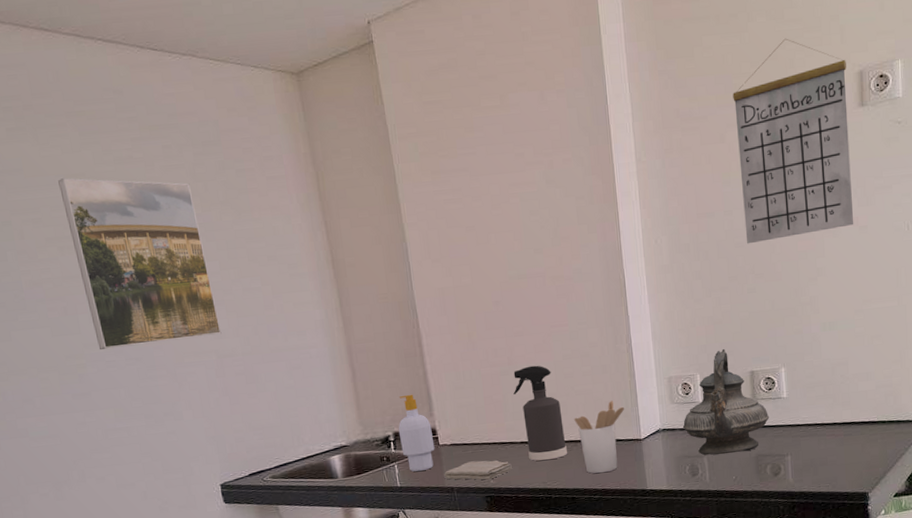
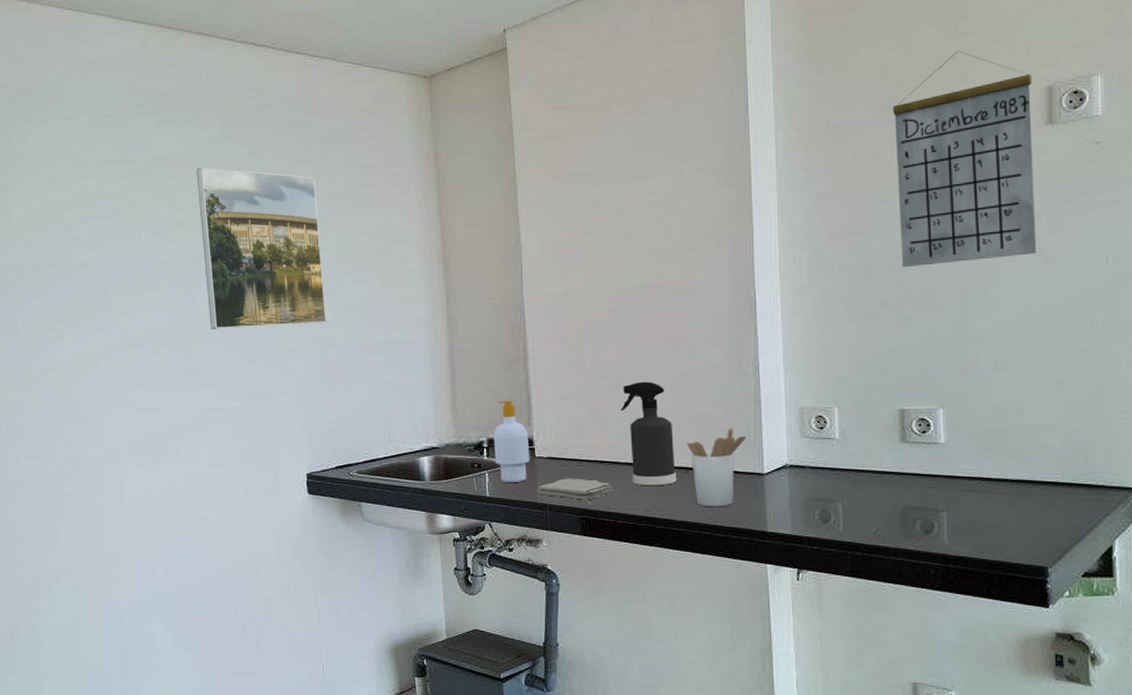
teapot: present [682,348,770,456] -> none [814,381,922,502]

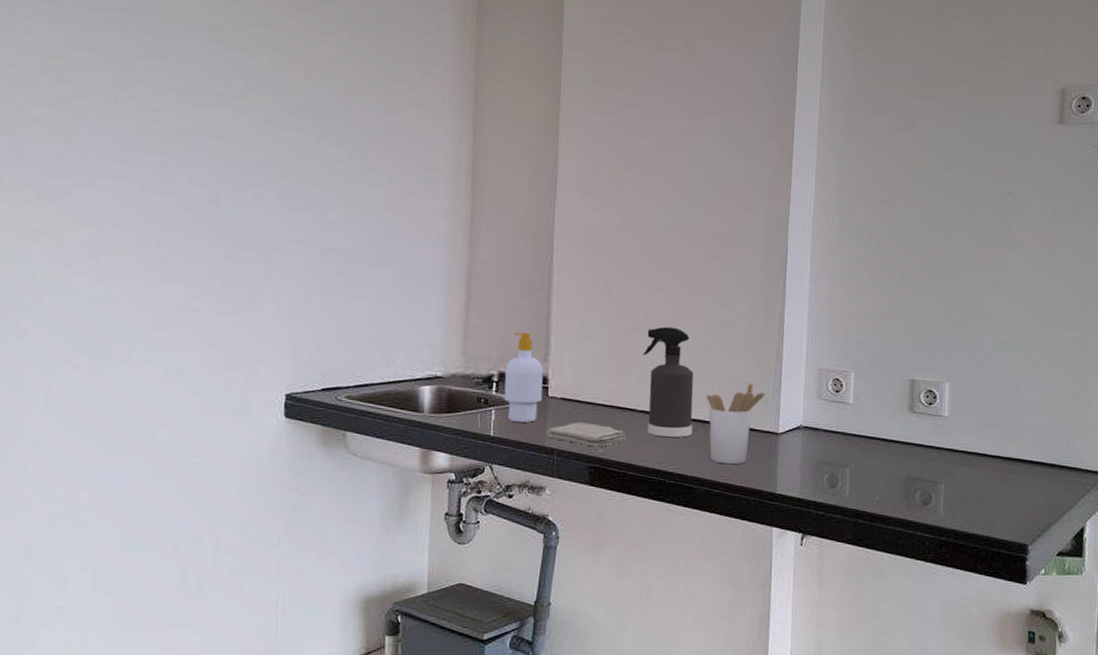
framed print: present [196,167,327,330] -> none [189,31,338,226]
calendar: present [893,50,1037,268] -> none [924,42,1049,243]

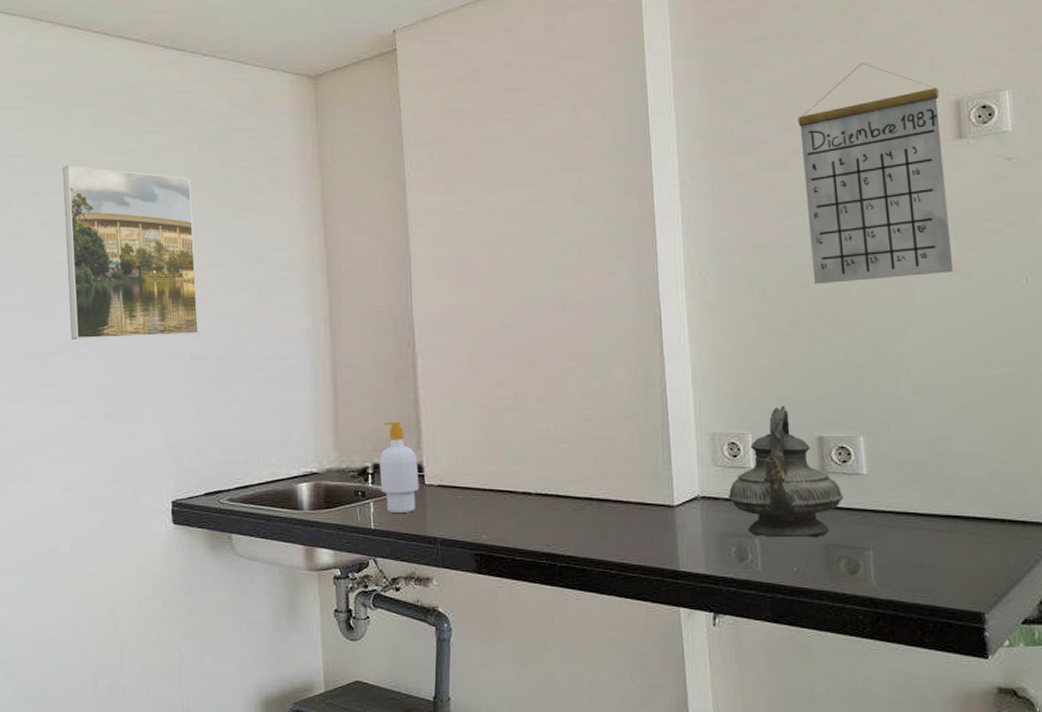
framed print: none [189,31,338,226] -> present [63,165,199,340]
washcloth: present [546,422,627,448] -> none [427,509,511,534]
spray bottle: present [643,326,694,438] -> none [518,403,580,519]
utensil holder: present [706,383,765,465] -> none [590,454,655,543]
teapot: none [827,348,926,470] -> present [728,405,844,538]
calendar: none [924,42,1049,243] -> present [798,62,954,285]

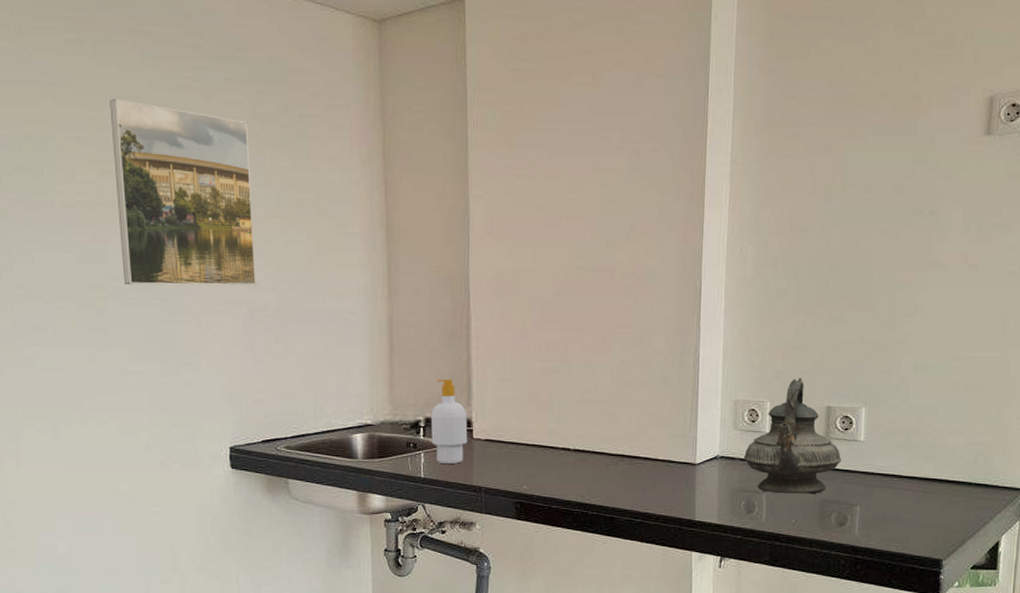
calendar: present [798,62,954,285] -> none [841,51,976,267]

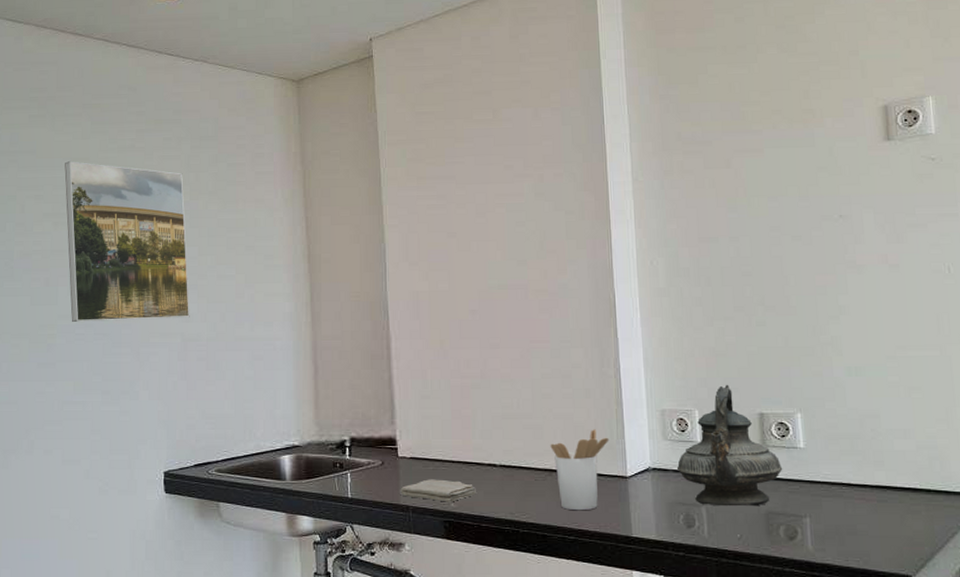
soap bottle: present [430,379,468,465] -> none [355,398,393,484]
washcloth: none [473,461,550,484] -> present [400,479,477,502]
utensil holder: none [624,417,682,495] -> present [550,429,609,511]

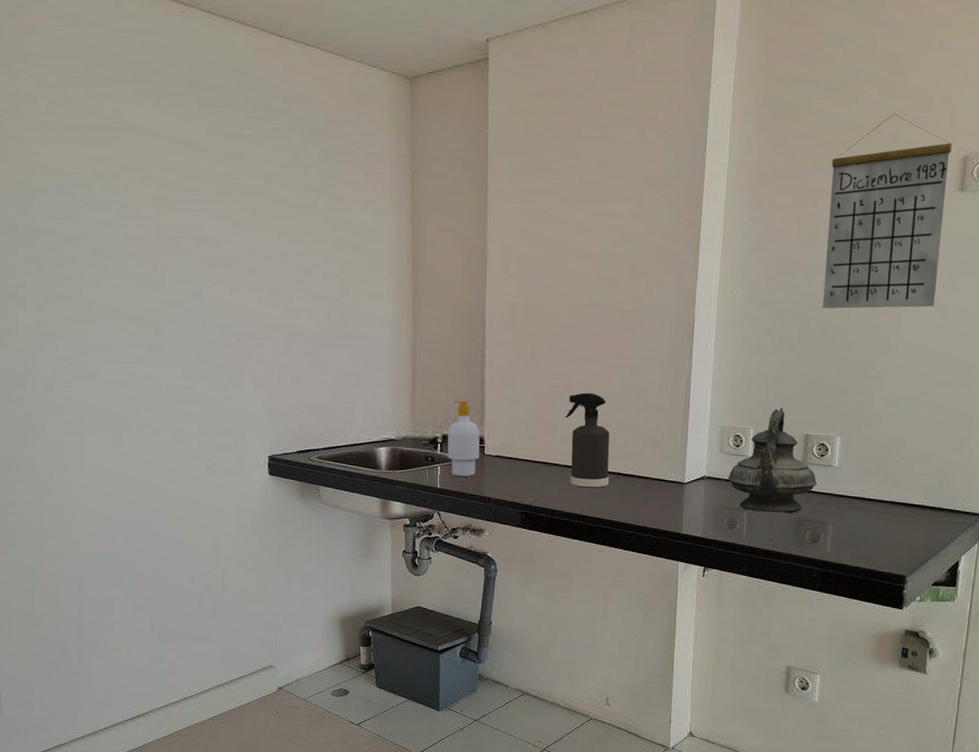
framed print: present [64,161,190,323] -> none [170,143,296,313]
soap bottle: none [355,398,393,484] -> present [447,400,480,477]
washcloth: present [400,479,477,502] -> none [484,475,553,497]
spray bottle: none [484,381,541,488] -> present [565,392,610,488]
utensil holder: present [550,429,609,511] -> none [621,440,673,510]
calendar: none [740,70,883,274] -> present [822,113,952,309]

